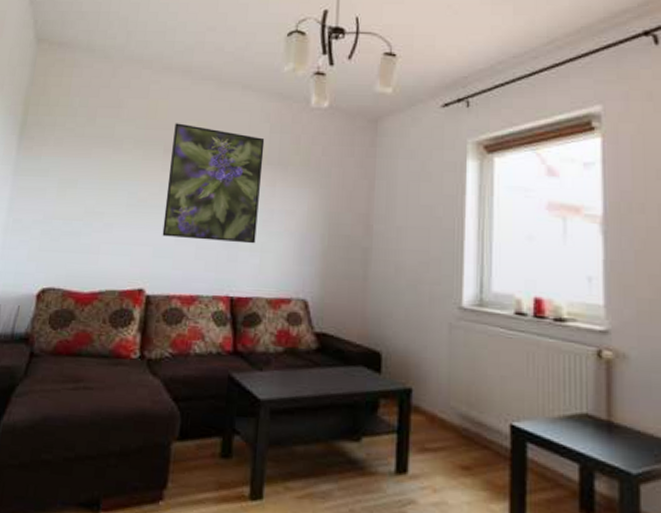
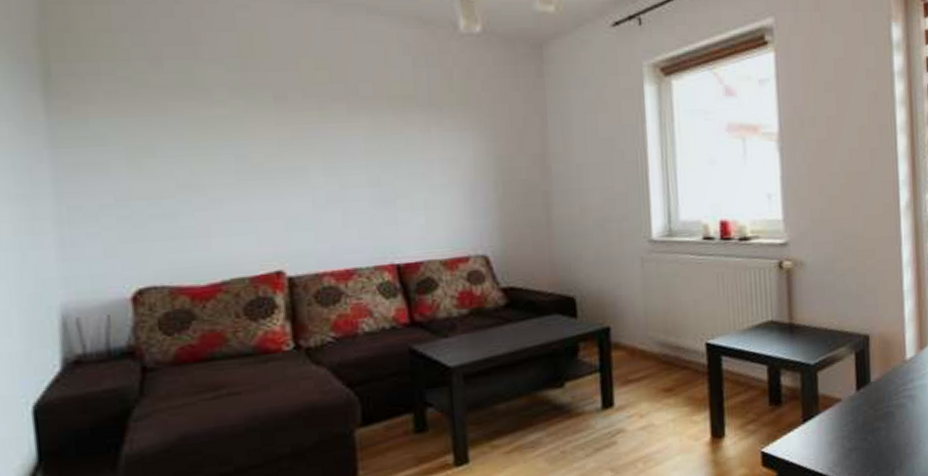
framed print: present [162,123,265,244] -> none [283,61,417,206]

